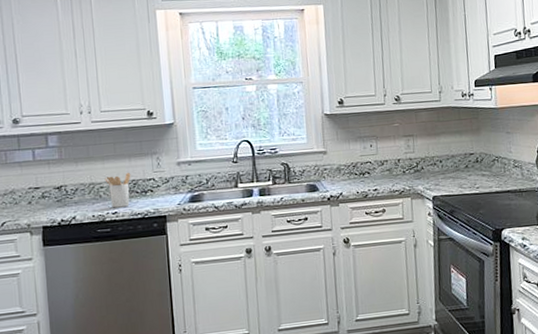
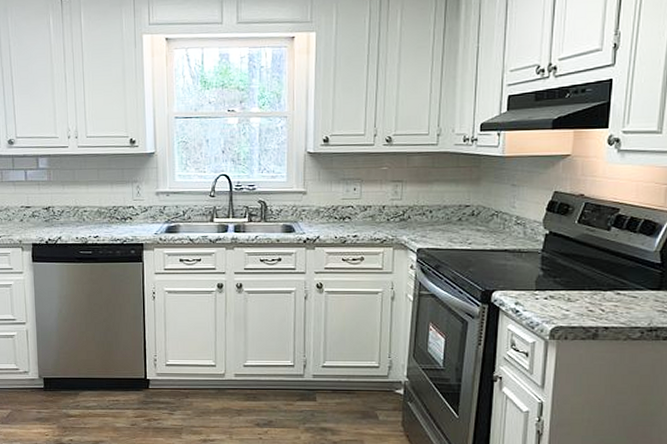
utensil holder: present [105,172,131,208] -> none [88,198,112,232]

